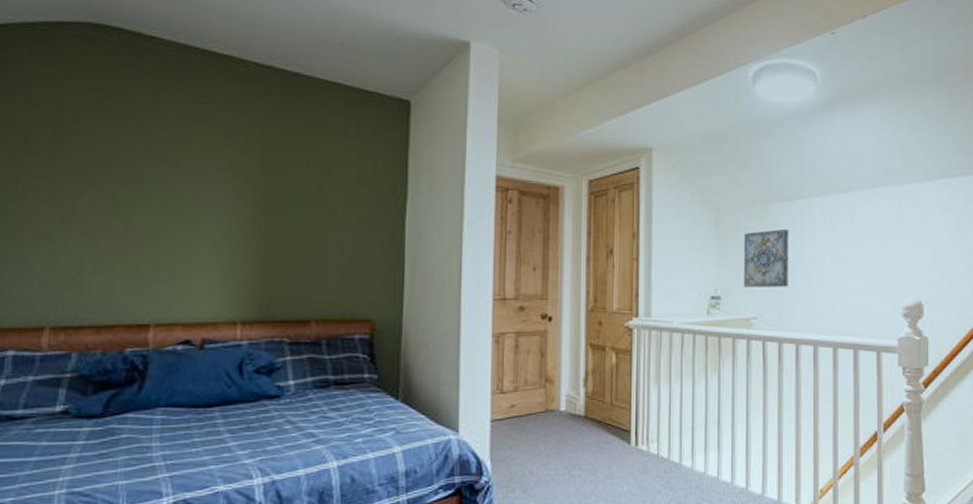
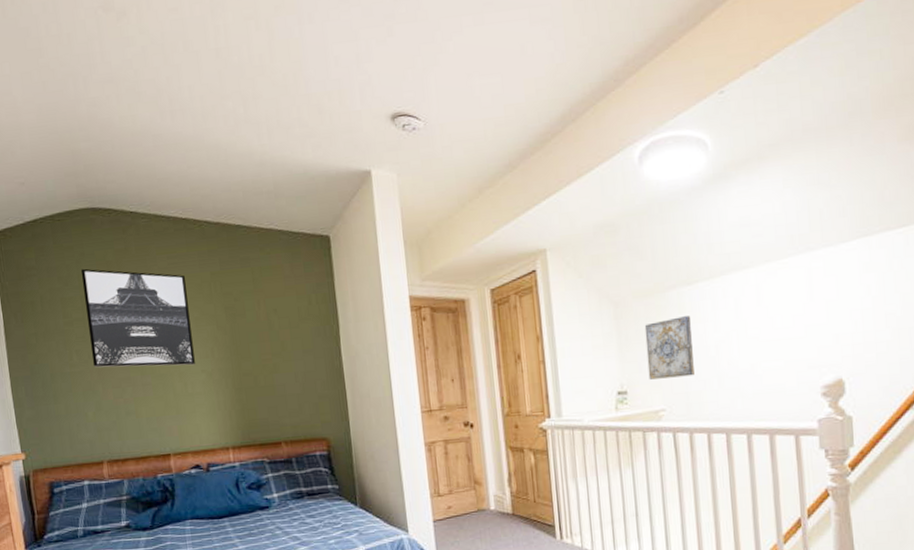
wall art: none [57,91,213,222] -> present [81,268,195,368]

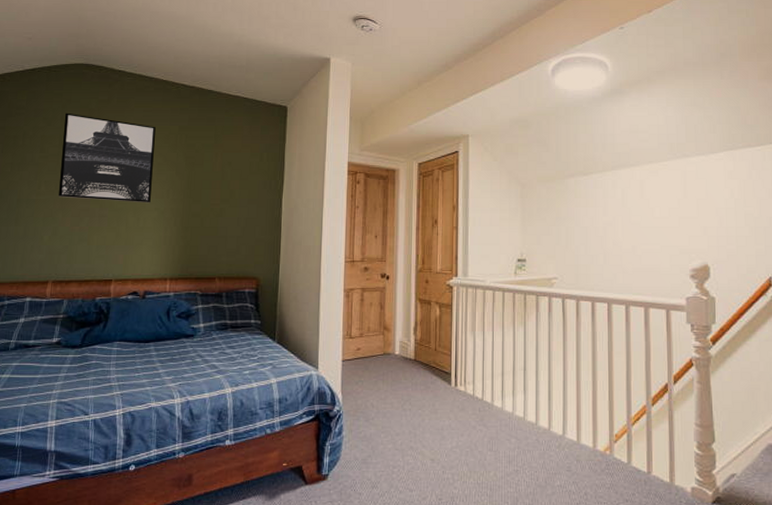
wall art: present [644,315,695,380] -> none [545,199,585,251]

